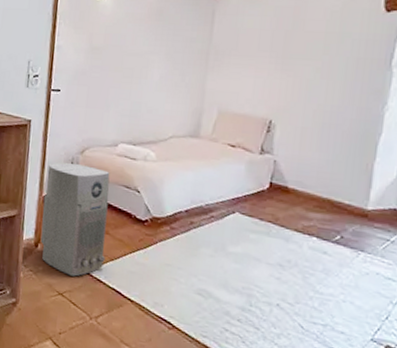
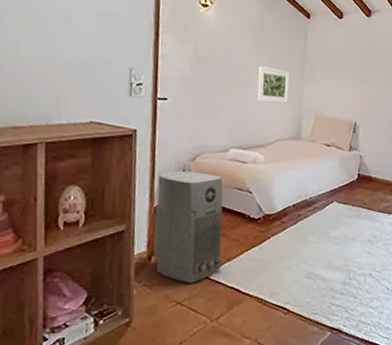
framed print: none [152,55,191,97] -> present [257,66,290,104]

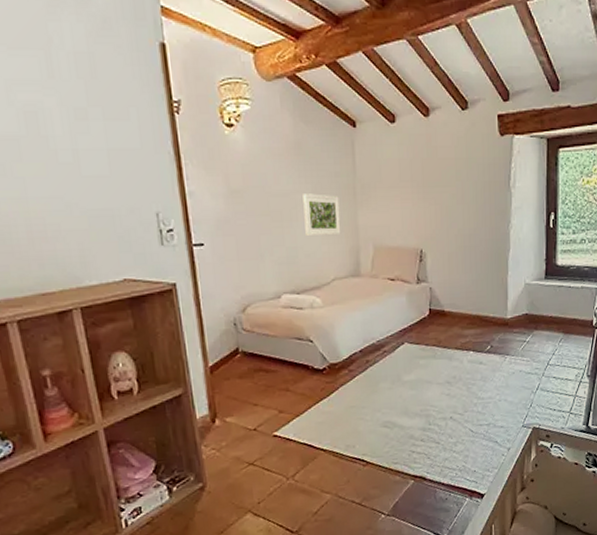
air purifier: present [154,171,223,283] -> none [208,324,291,443]

